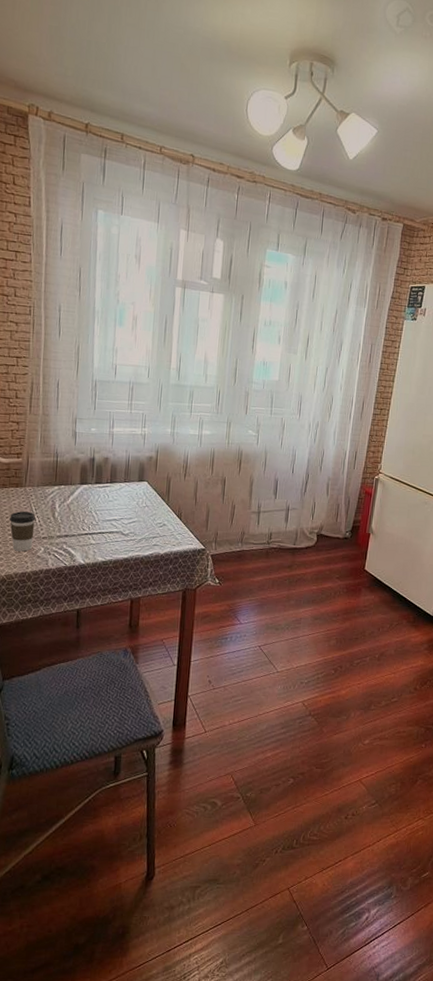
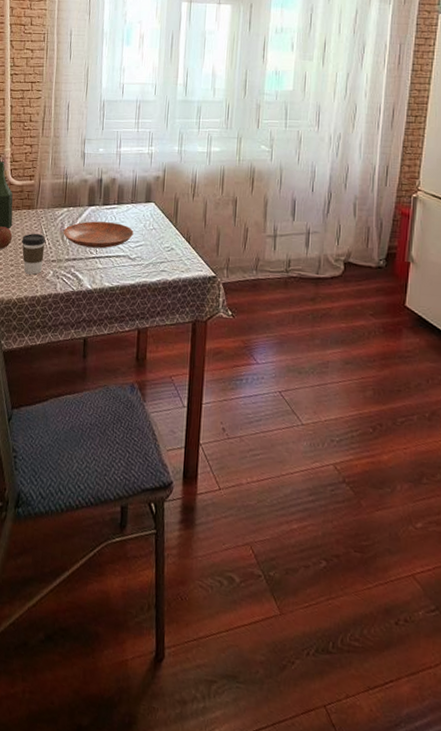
bowl: none [54,499,127,525] -> present [63,221,134,249]

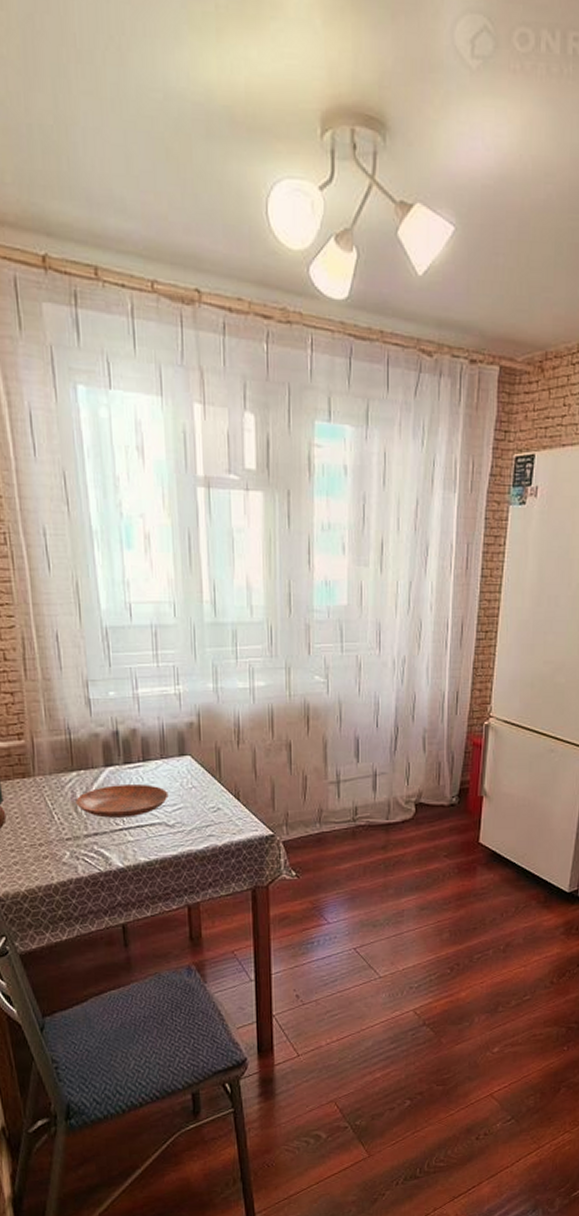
coffee cup: present [22,233,45,275] -> none [20,807,55,859]

